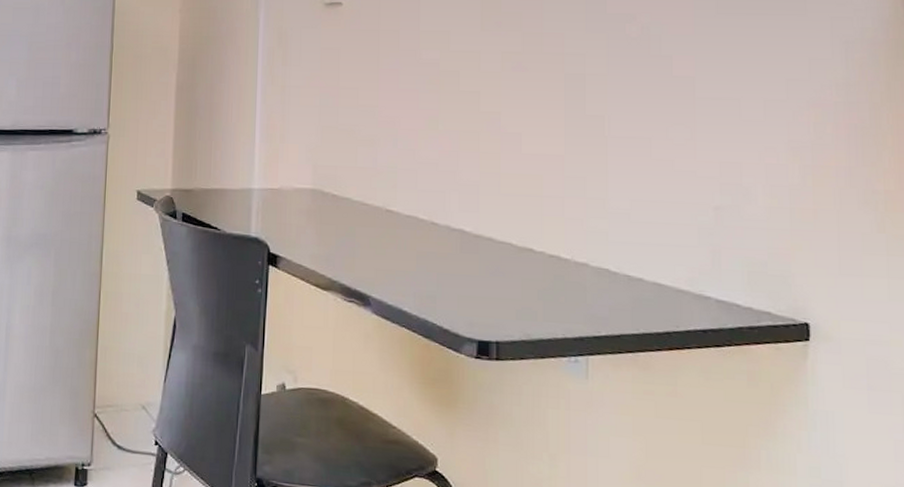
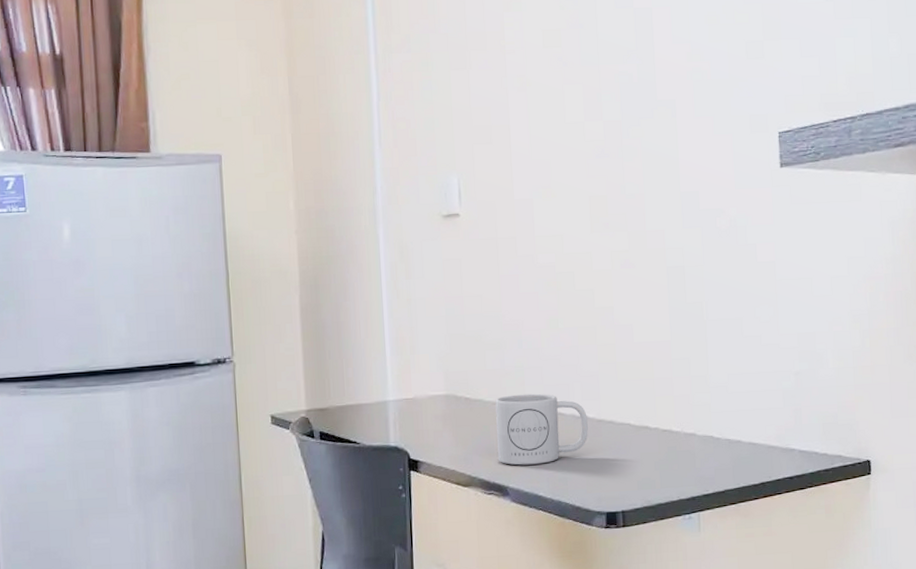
mug: none [361,197,463,276] -> present [495,393,588,466]

